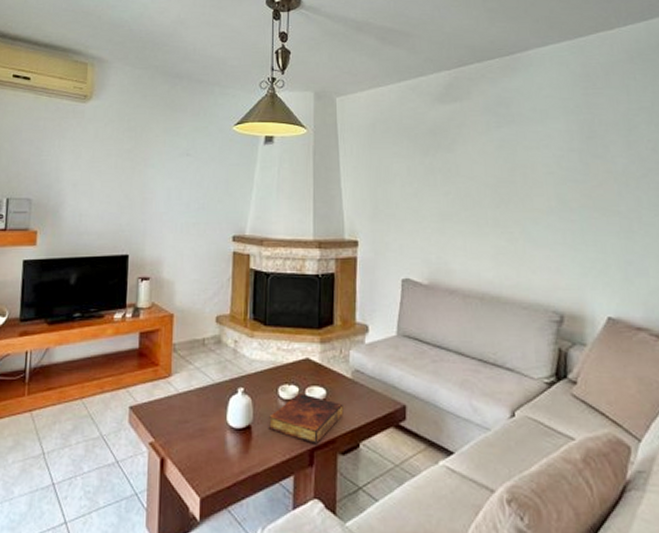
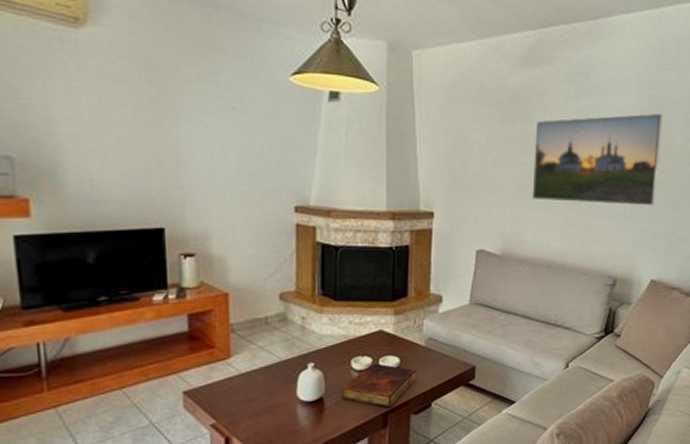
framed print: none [456,136,601,234] -> present [532,113,663,206]

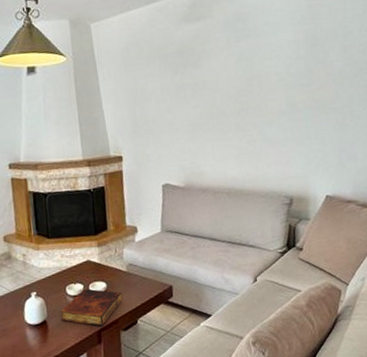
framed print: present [532,113,663,206] -> none [203,44,322,136]

